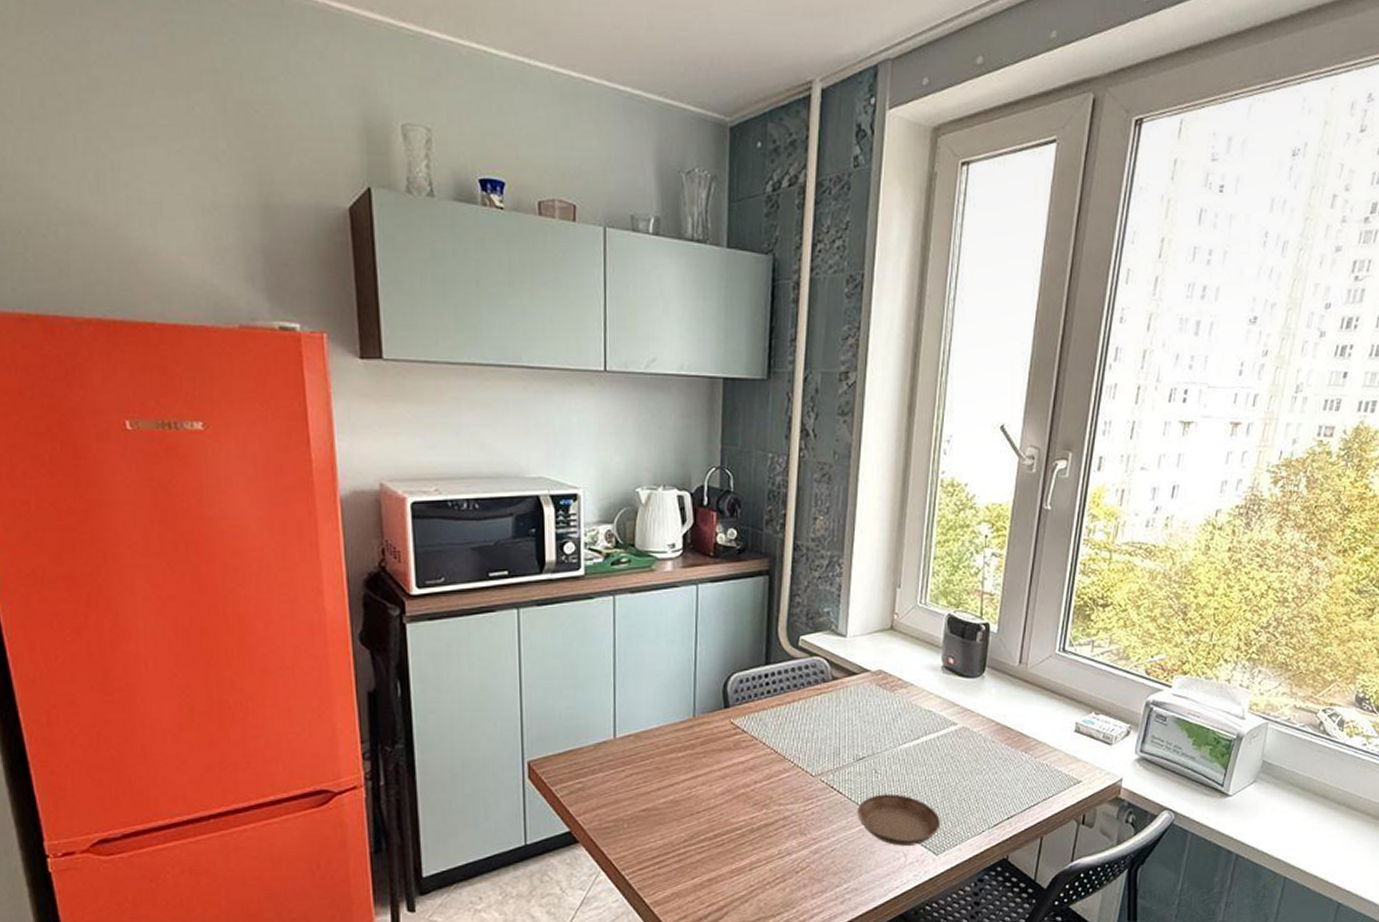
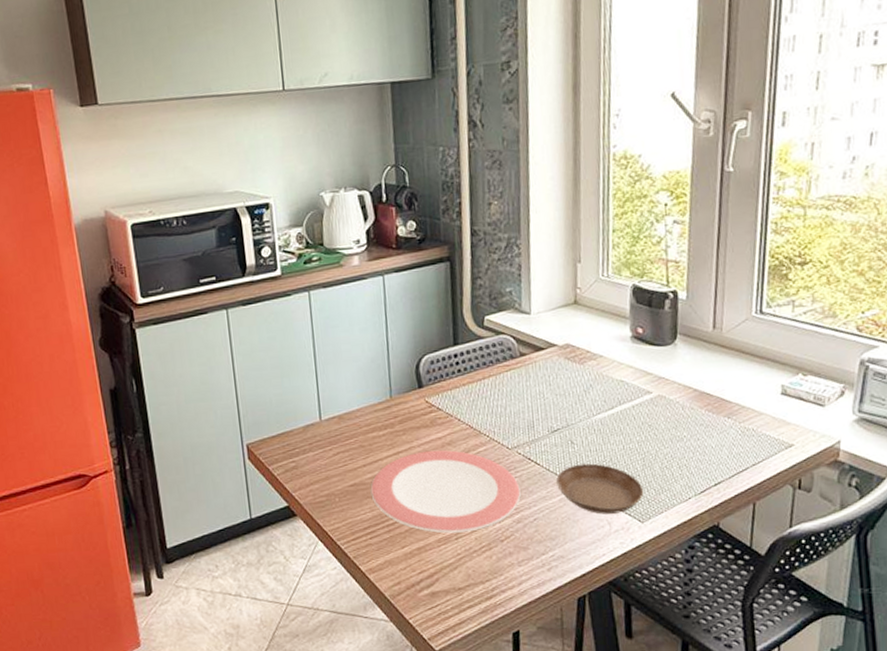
plate: none [663,775,820,864] -> present [370,450,521,534]

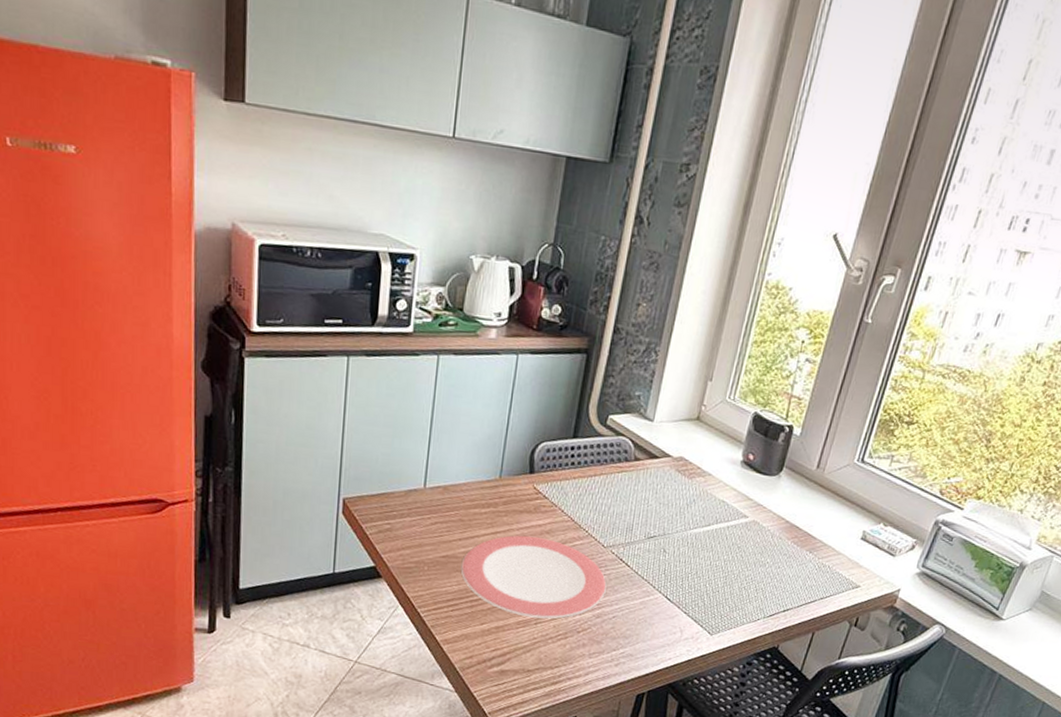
saucer: present [556,463,644,514] -> none [641,572,720,623]

